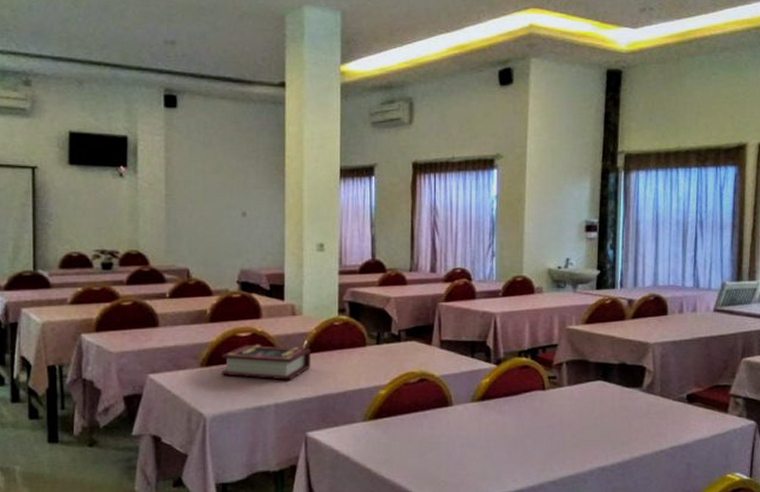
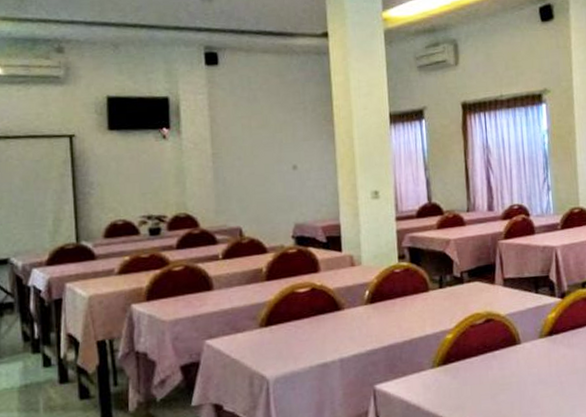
book: present [220,344,311,380] -> none [281,298,374,335]

